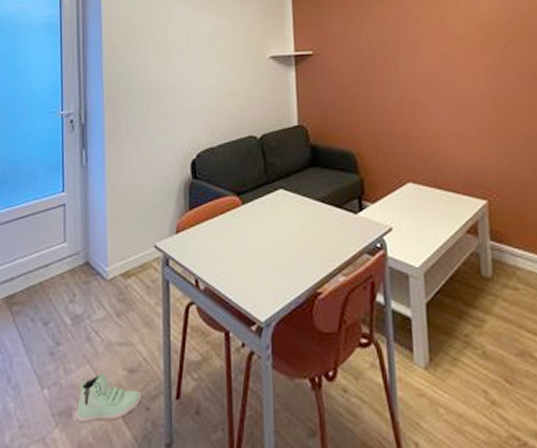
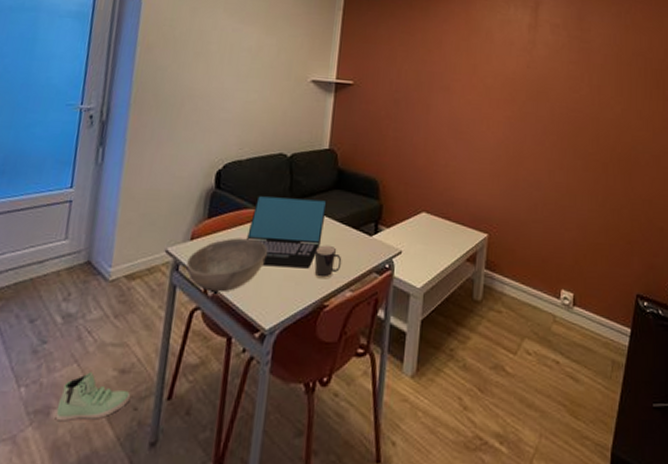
bowl: none [176,227,253,285] -> present [186,238,268,293]
laptop: none [230,179,305,255] -> present [247,195,327,269]
mug: none [299,227,330,264] -> present [314,245,342,279]

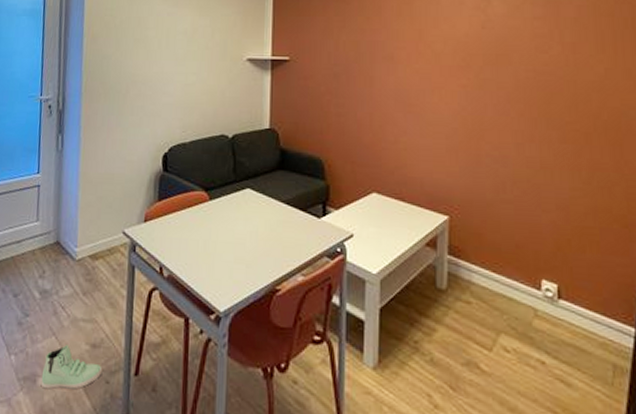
bowl: present [186,238,268,293] -> none [142,220,217,274]
laptop: present [247,195,327,269] -> none [196,177,272,252]
mug: present [314,245,342,279] -> none [263,227,291,263]

